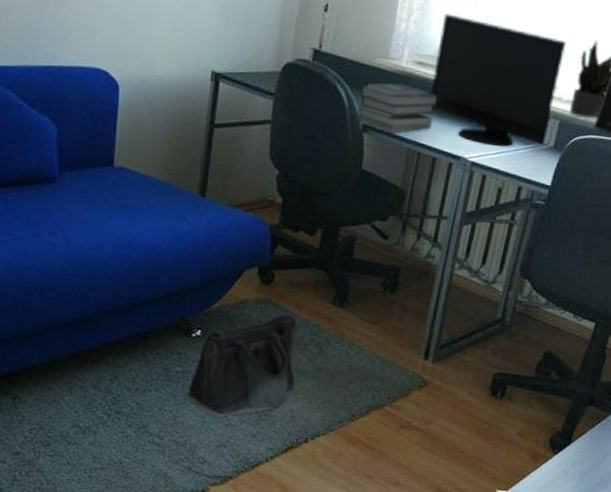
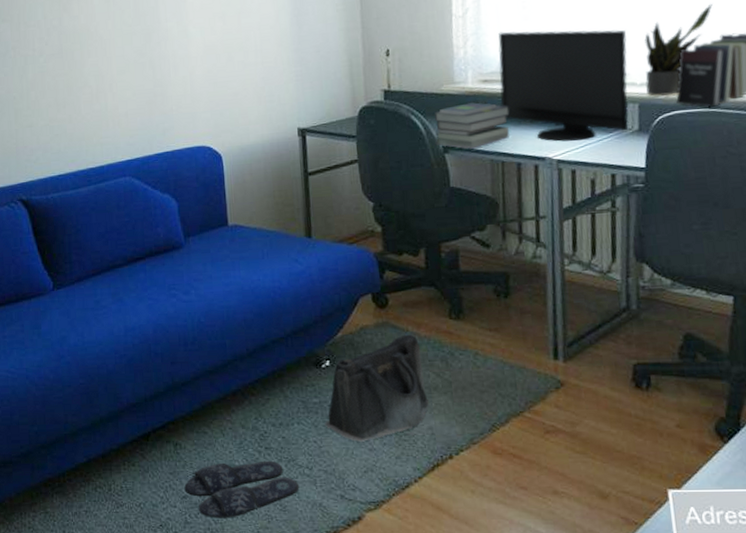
slippers: none [18,422,146,480] -> present [184,460,299,518]

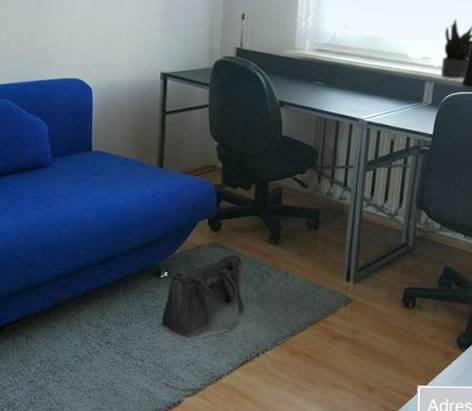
slippers: present [184,460,299,518] -> none [32,353,132,400]
books: present [435,102,510,149] -> none [274,67,335,106]
computer monitor: present [498,29,629,142] -> none [329,11,432,107]

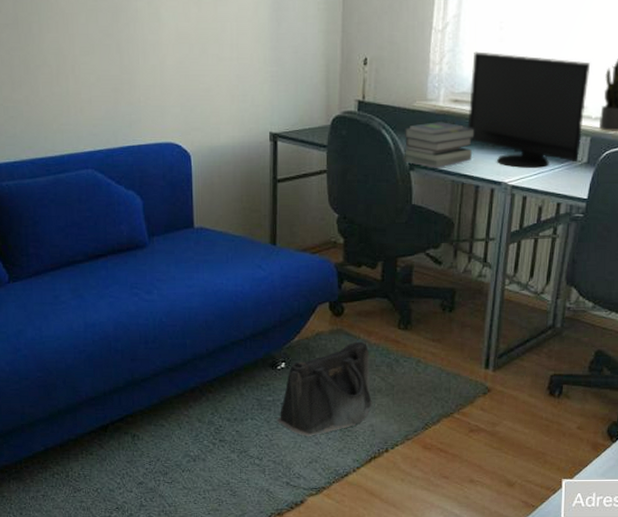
books: none [274,67,335,106] -> present [402,122,475,168]
computer monitor: none [329,11,432,107] -> present [467,51,591,168]

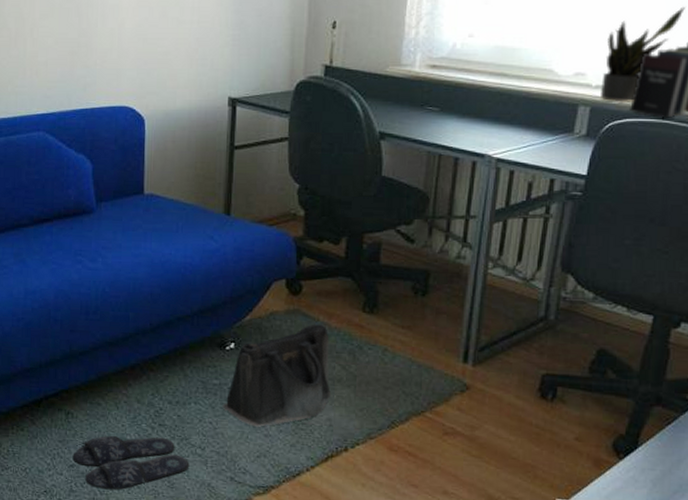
slippers: none [141,451,249,502] -> present [72,435,190,490]
books: present [402,122,475,168] -> none [372,88,455,138]
computer monitor: present [467,51,591,168] -> none [446,14,590,140]

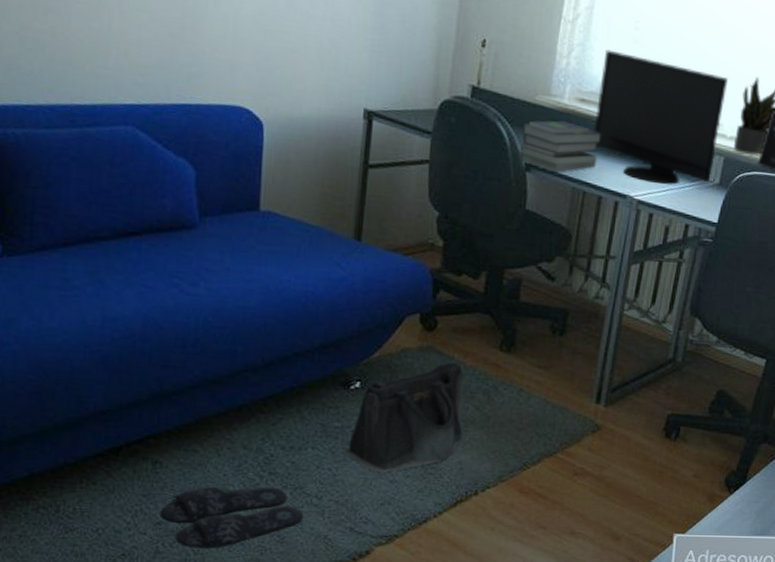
books: none [372,88,455,138] -> present [518,120,601,172]
computer monitor: none [446,14,590,140] -> present [593,49,729,184]

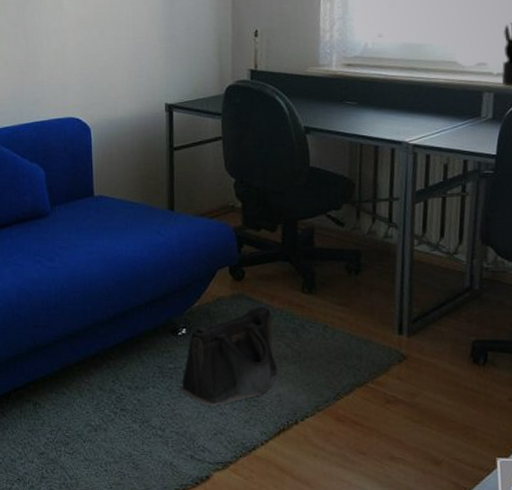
slippers: present [160,486,304,549] -> none [42,421,152,474]
books: present [518,120,601,172] -> none [297,85,370,131]
computer monitor: present [593,49,729,184] -> none [362,17,487,127]

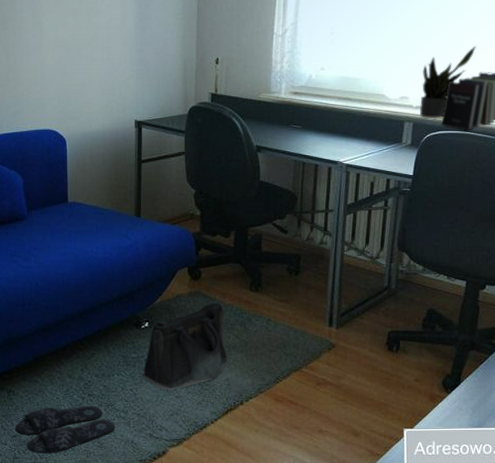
slippers: none [42,421,152,474] -> present [15,405,115,454]

